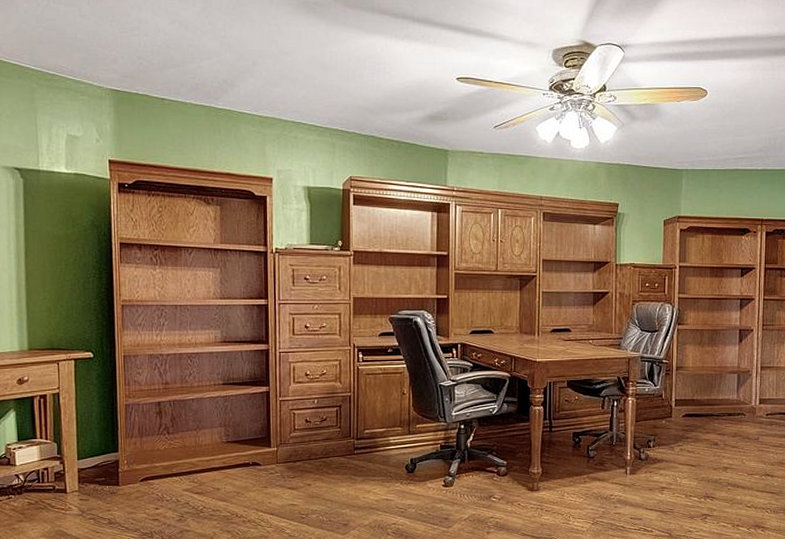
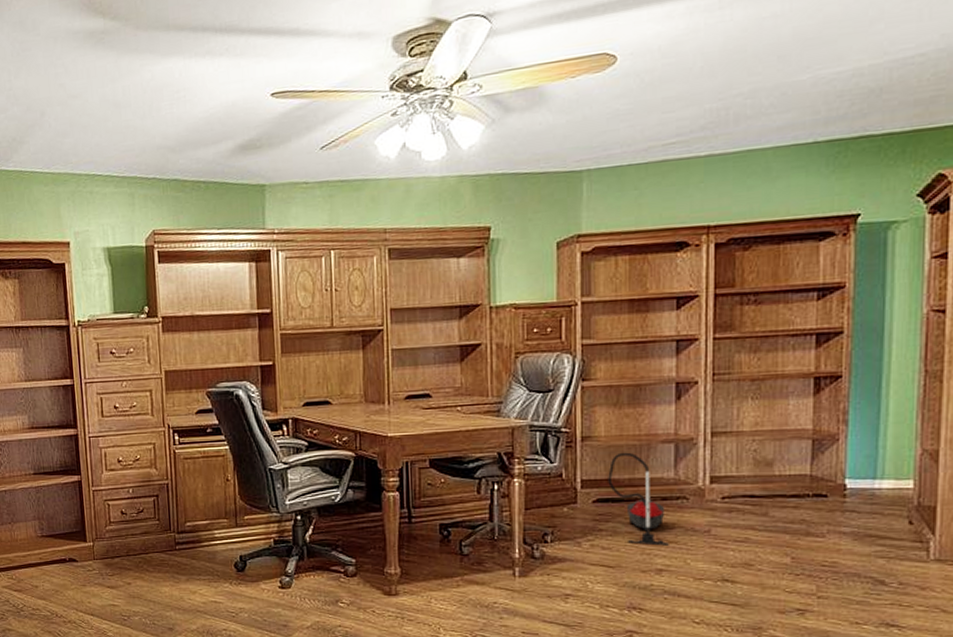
vacuum cleaner: none [693,379,732,450] -> present [608,452,669,546]

